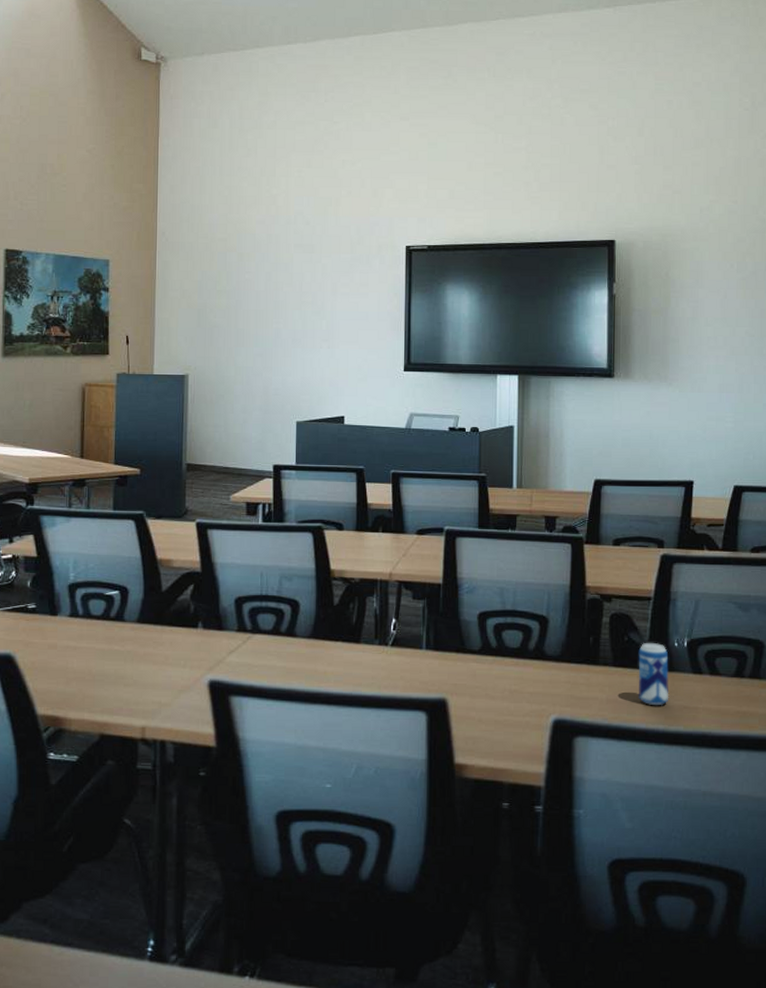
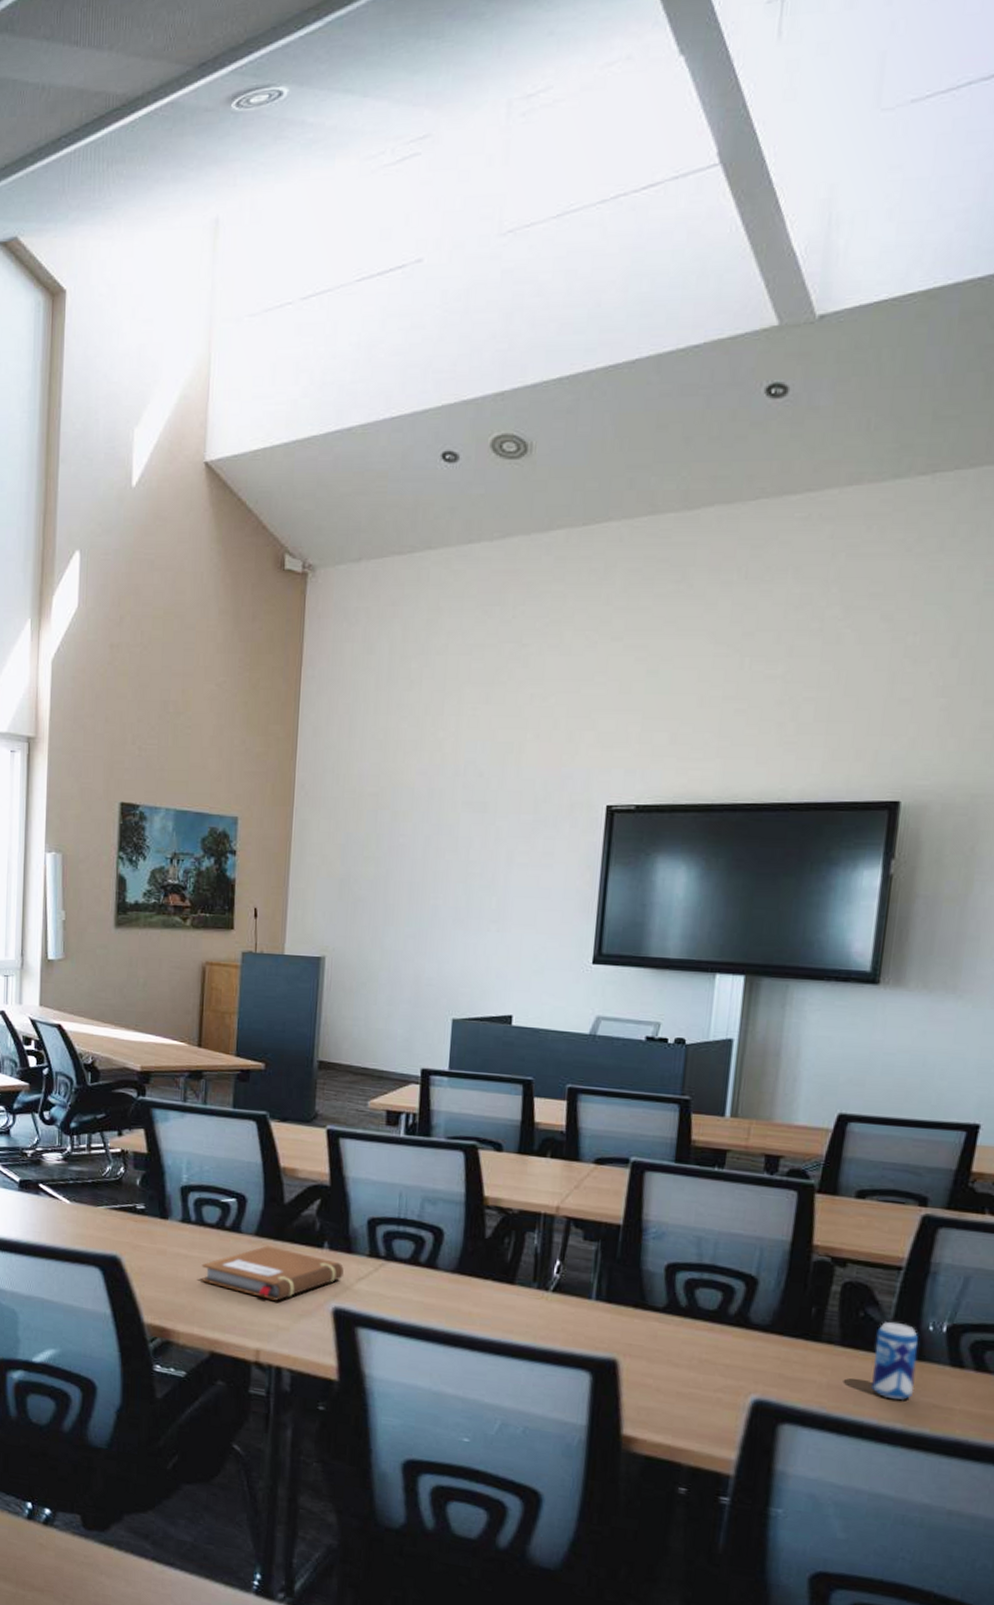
notebook: none [89,631,216,680] -> present [201,1246,344,1301]

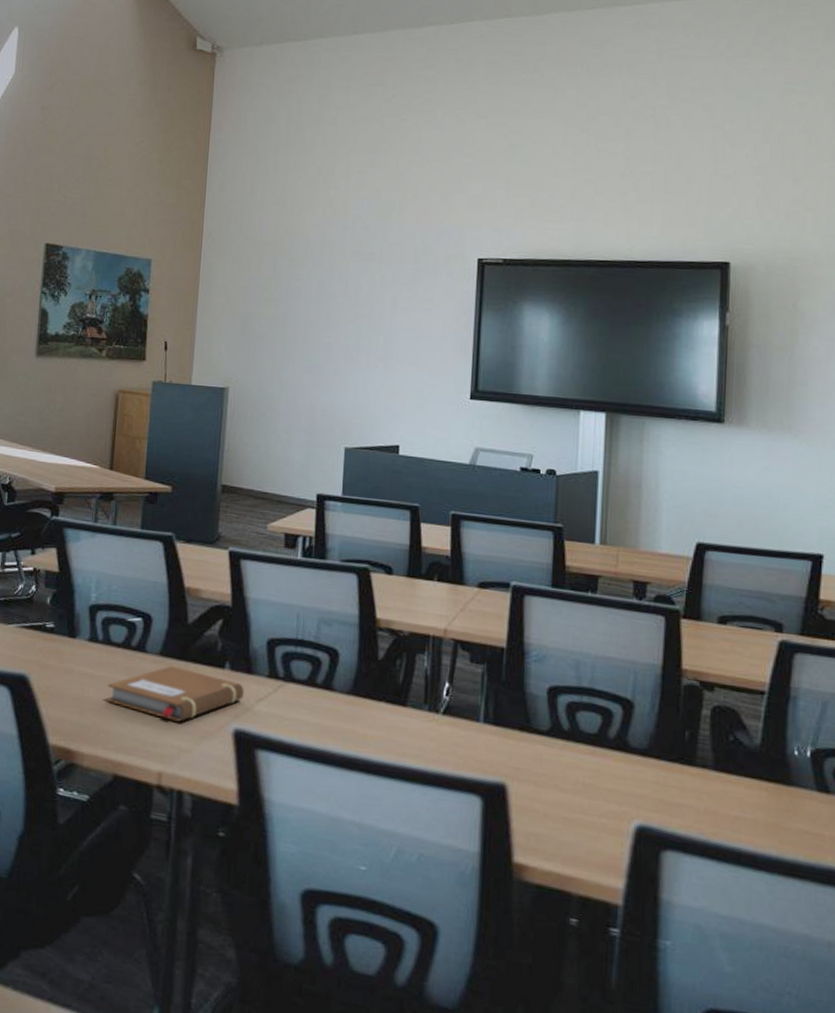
beverage can: present [870,1321,918,1401] -> none [744,745,786,827]

